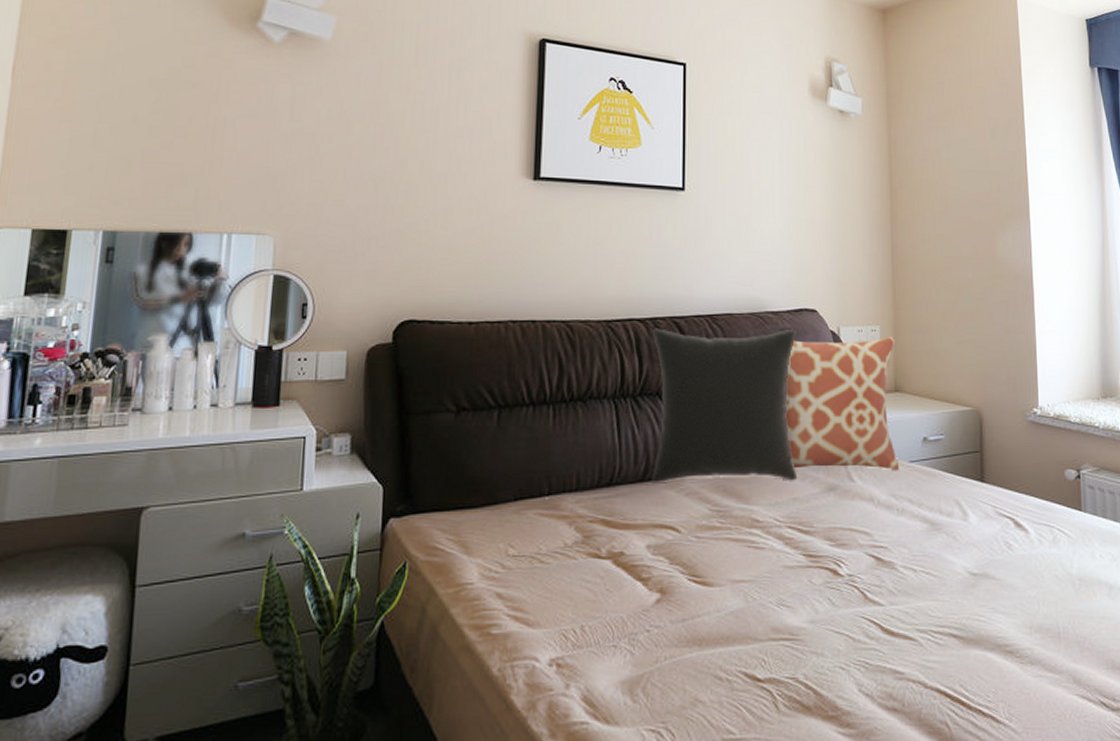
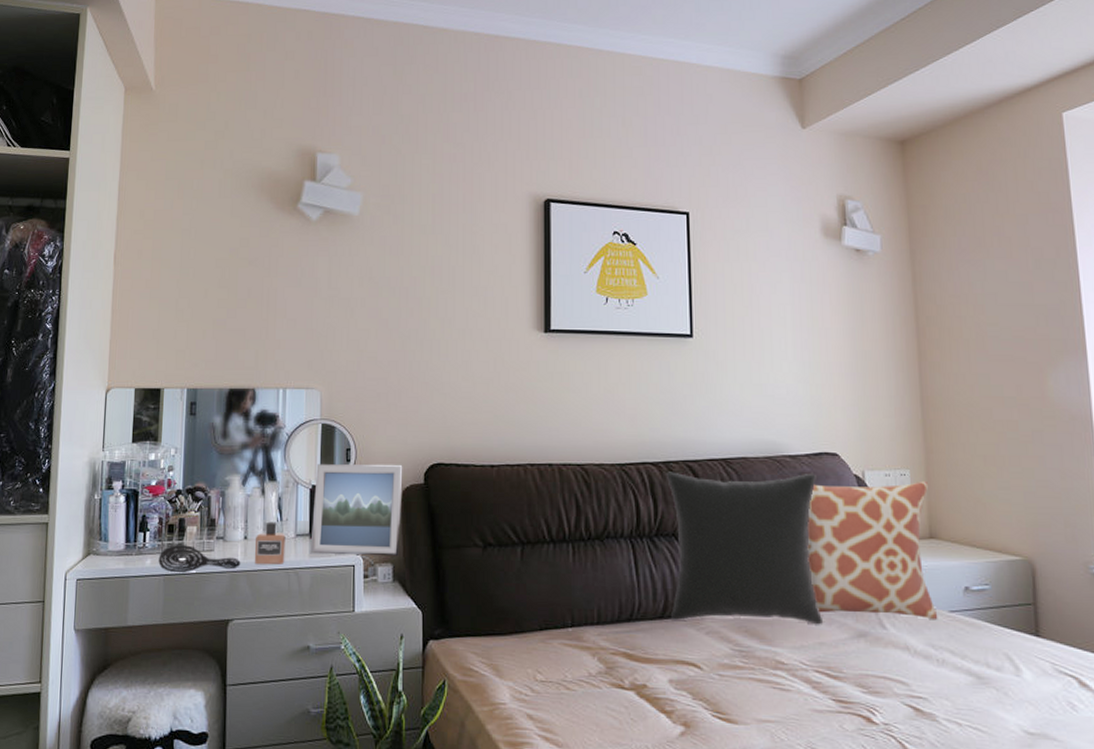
hairbrush: none [52,419,163,454] -> present [158,545,241,574]
perfume: none [179,389,222,441] -> present [254,521,286,566]
picture frame: none [251,321,369,426] -> present [310,464,403,557]

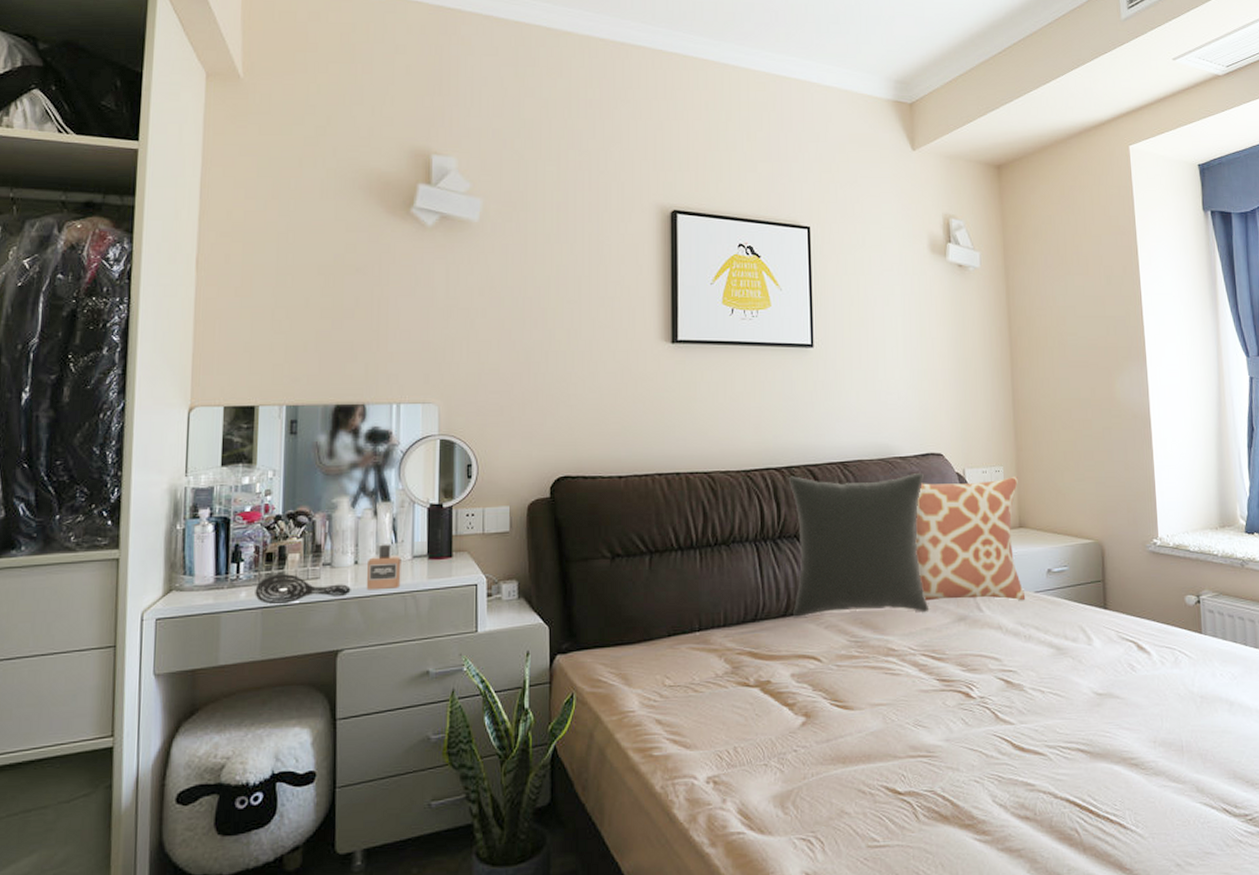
picture frame: present [310,464,403,557] -> none [428,478,528,576]

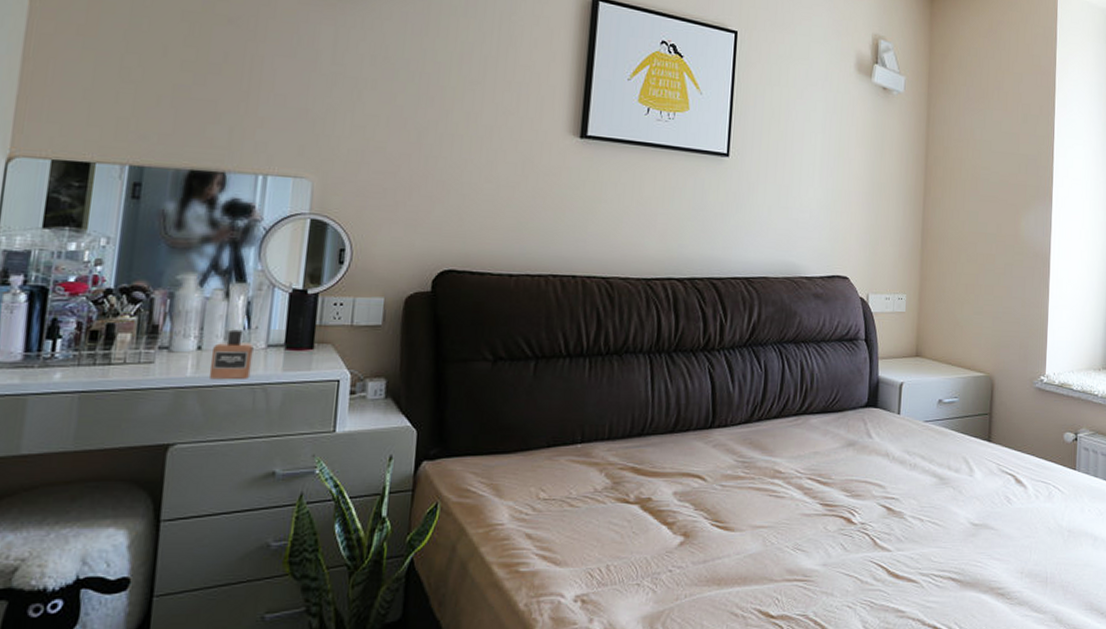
hairbrush: present [255,574,351,605] -> none [72,355,191,390]
pillow: present [789,472,928,617] -> none [682,288,828,435]
pillow: present [915,476,1026,601] -> none [812,304,920,430]

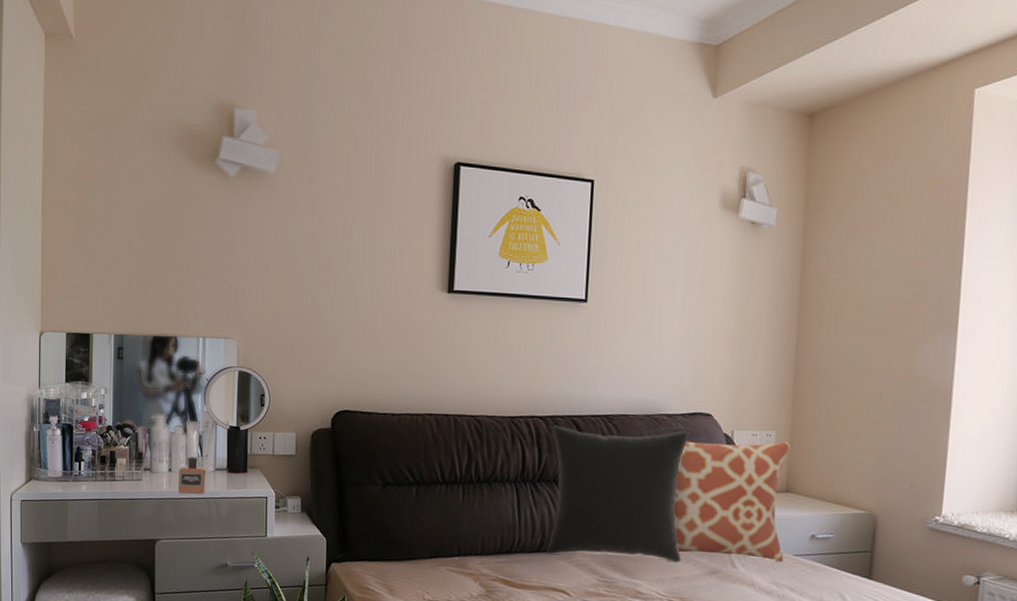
pillow: none [682,288,828,435] -> present [547,425,689,562]
pillow: none [812,304,920,430] -> present [673,441,792,562]

